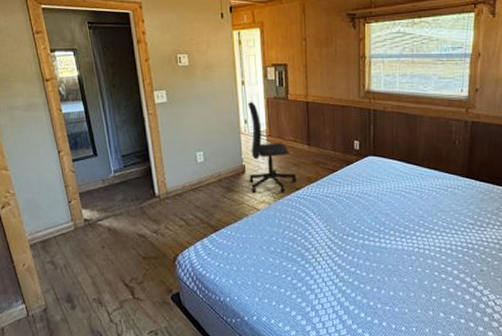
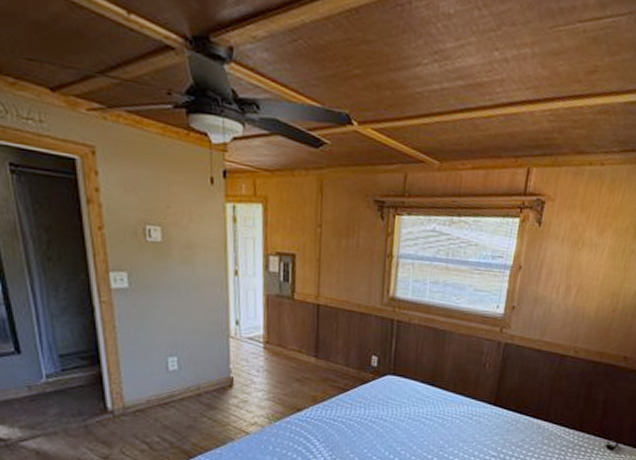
office chair: present [248,101,296,194] -> none [238,297,299,414]

